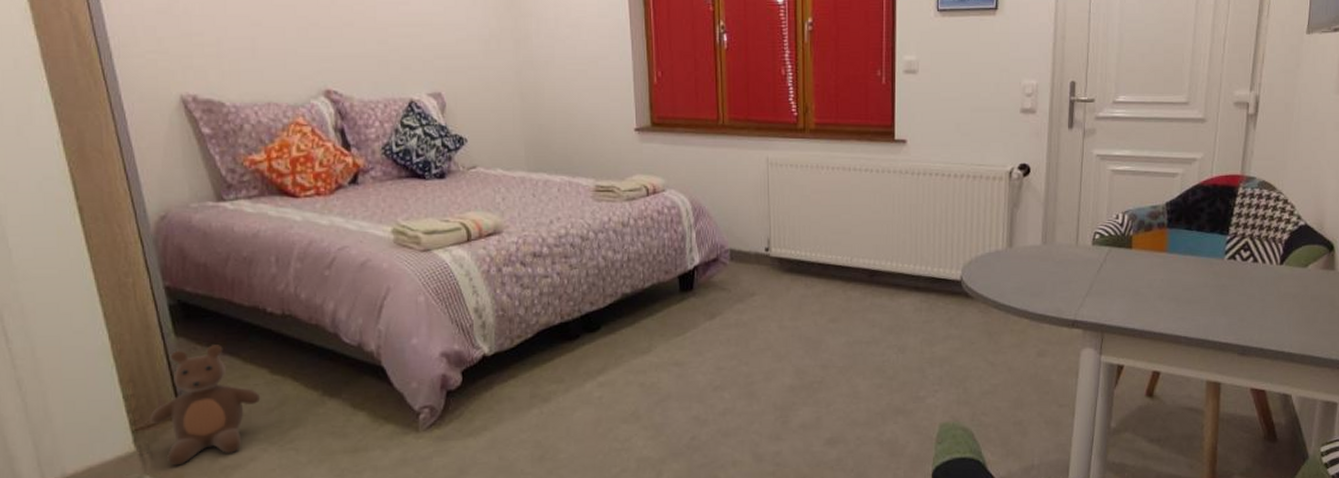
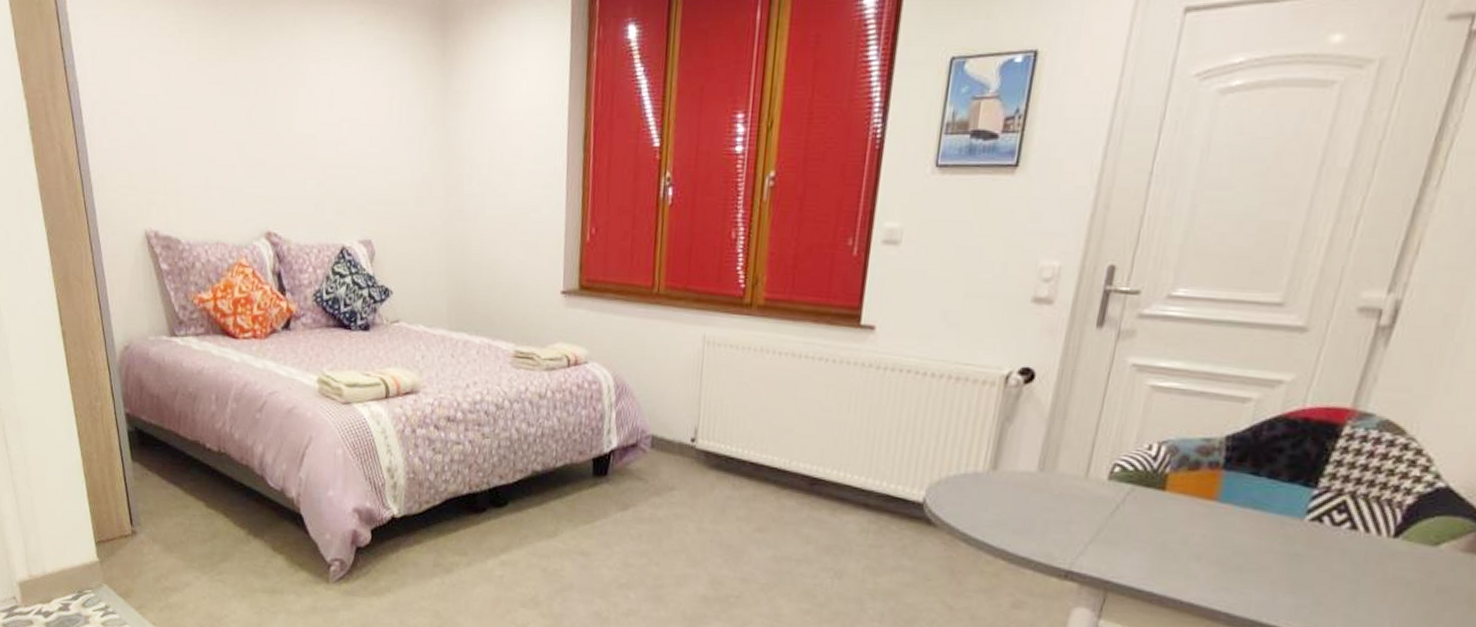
teddy bear: present [150,345,261,466] -> none [109,473,197,580]

